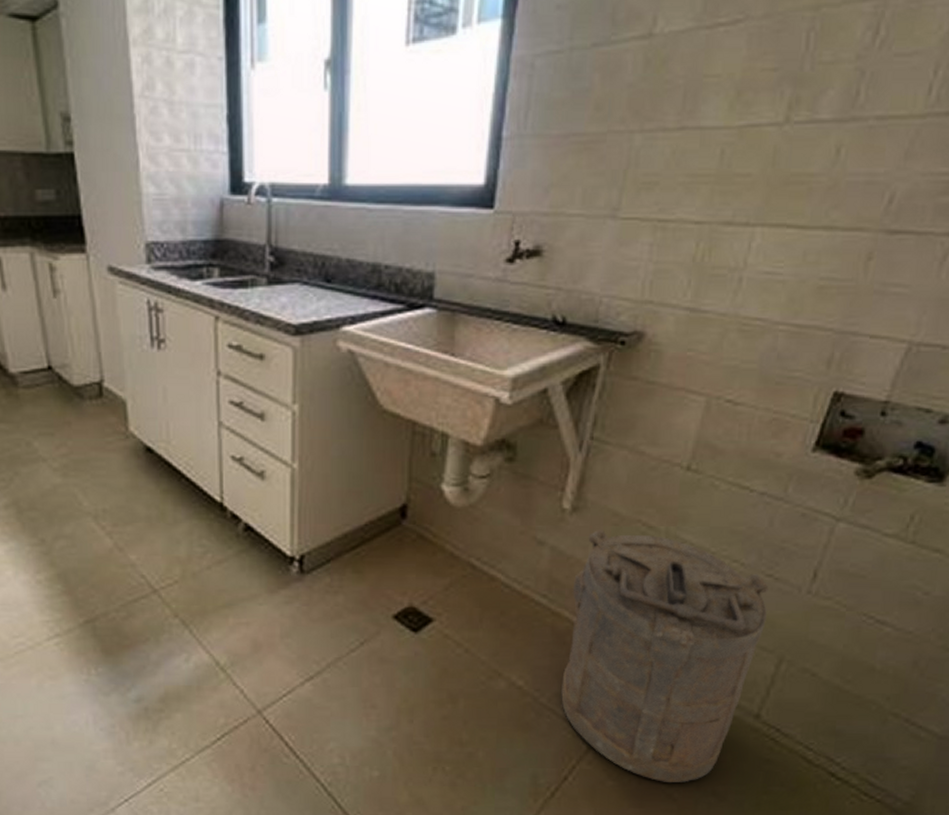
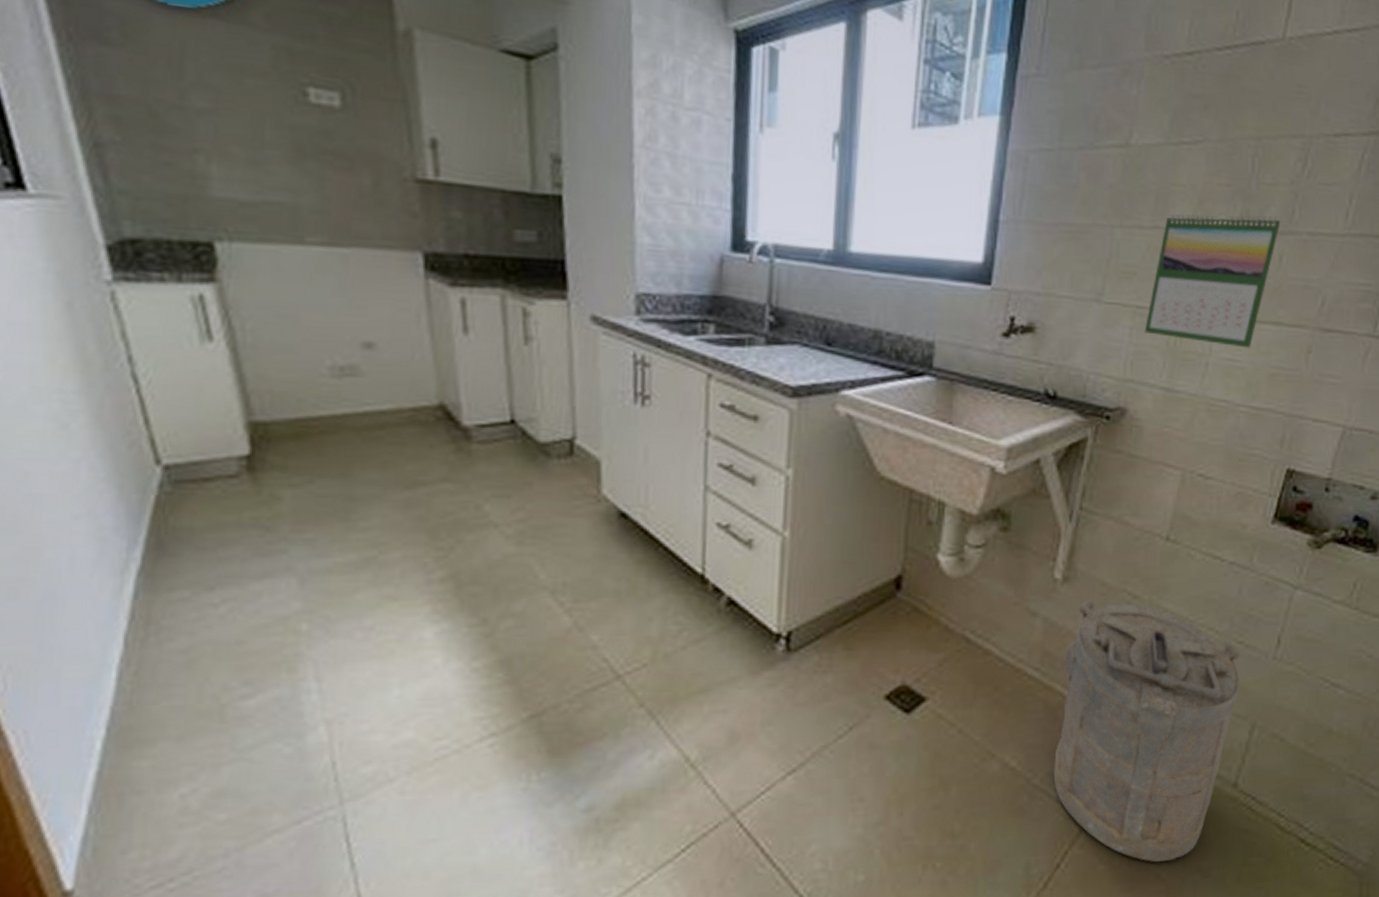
calendar: none [666,101,843,259] -> present [1144,212,1282,349]

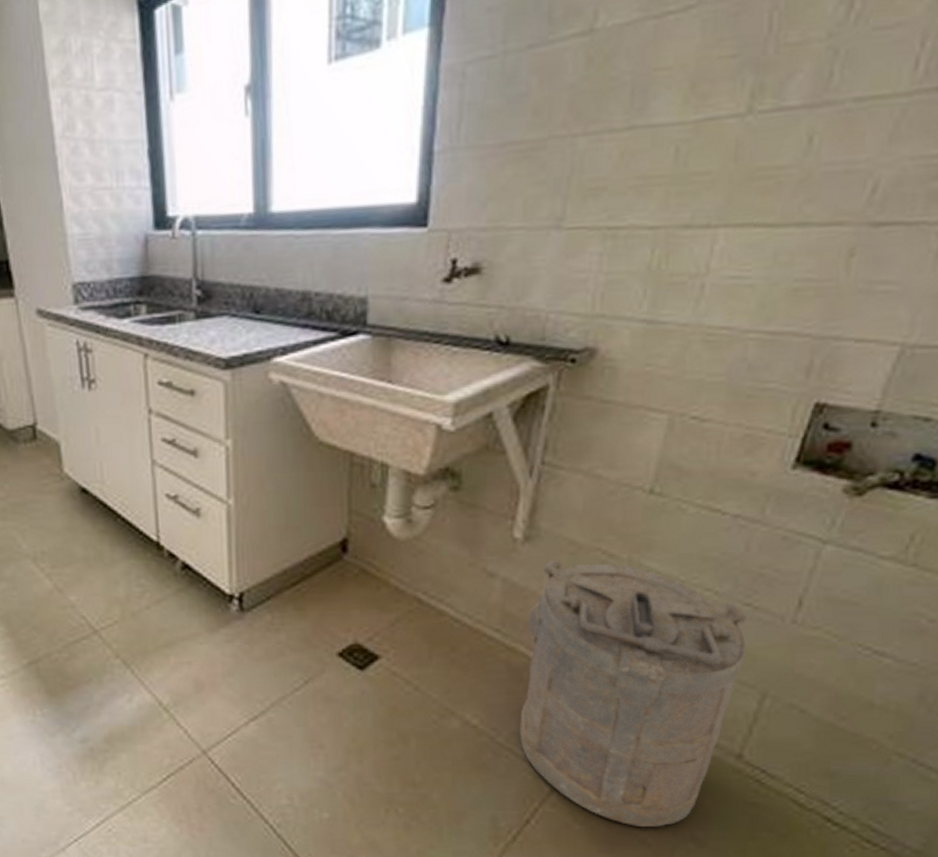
calendar: present [1144,212,1282,349] -> none [617,84,814,262]

